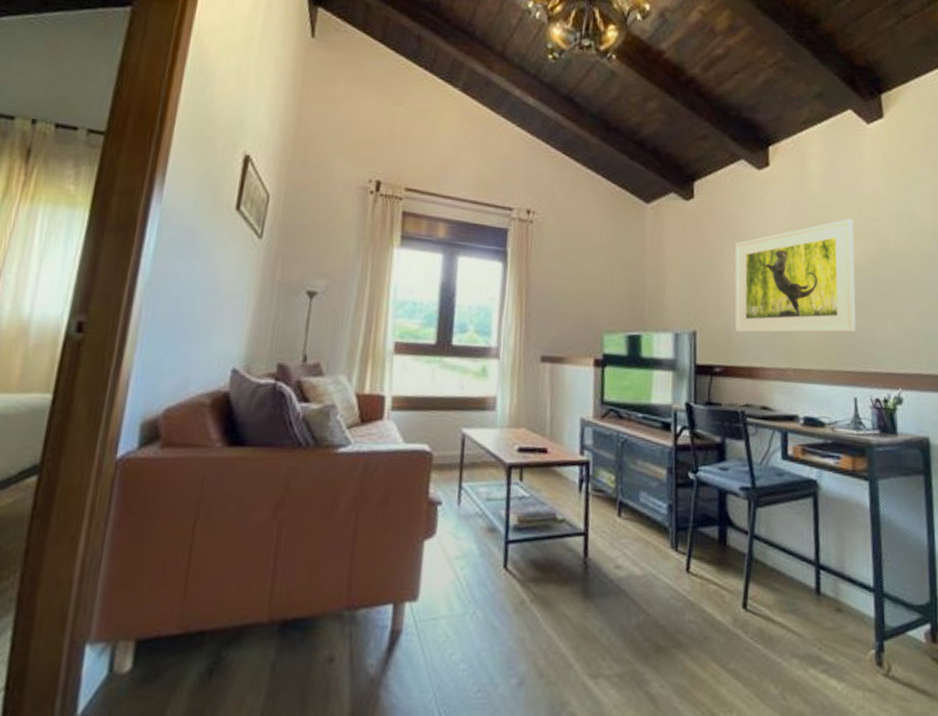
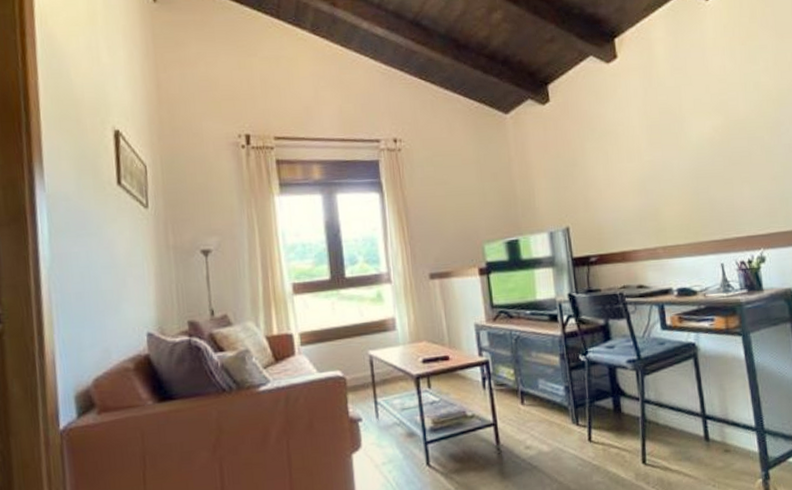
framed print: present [734,218,856,333] -> none [595,96,716,222]

